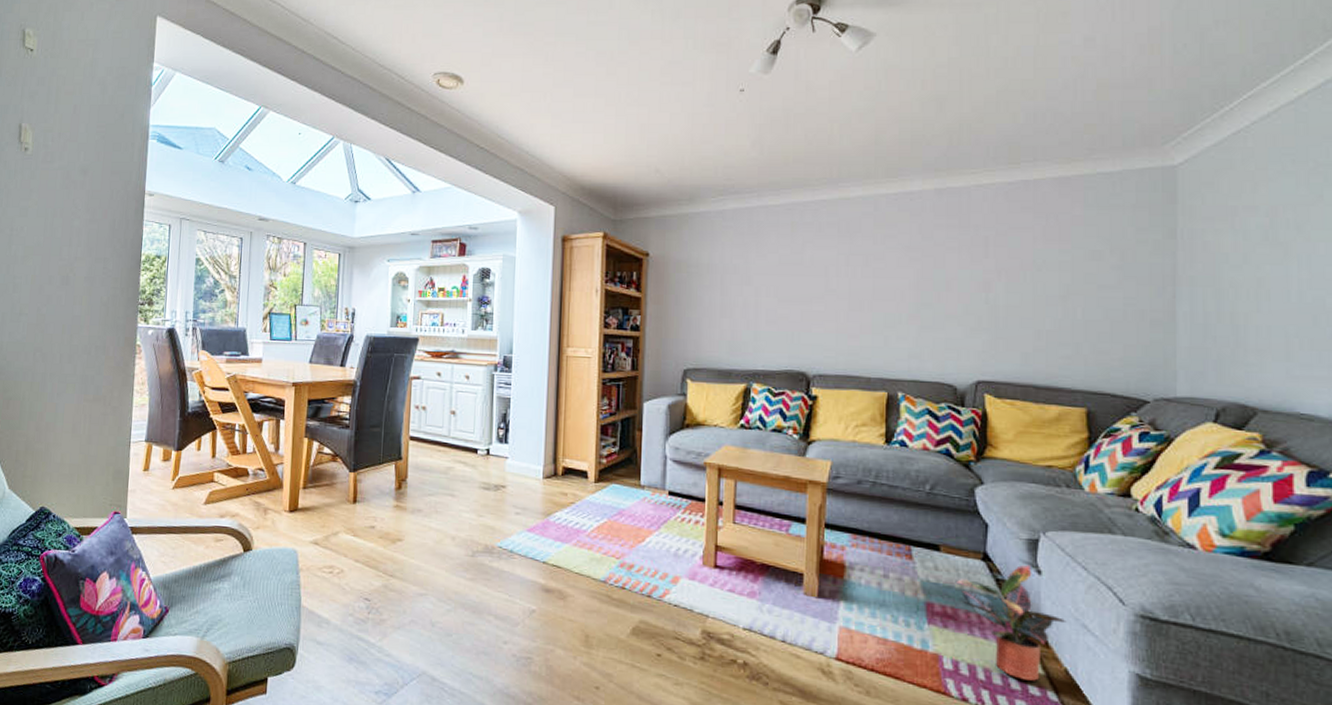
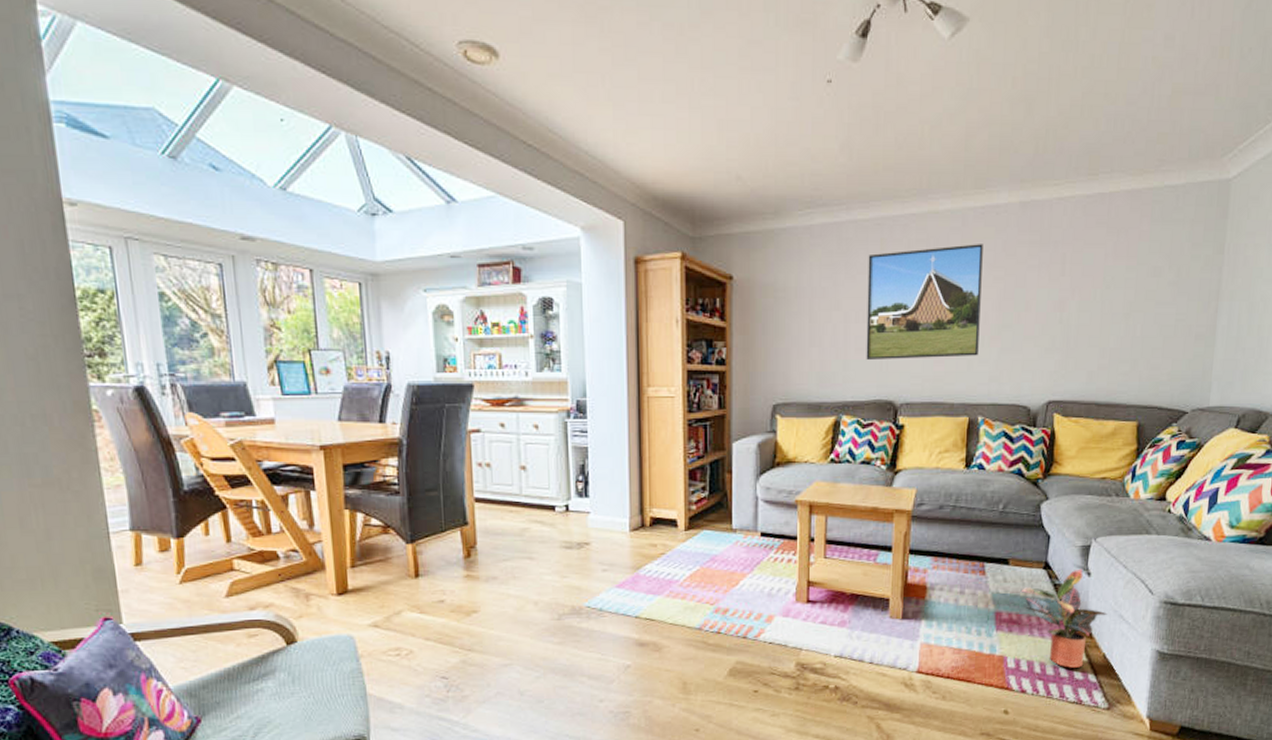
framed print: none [777,227,897,333] -> present [866,244,983,359]

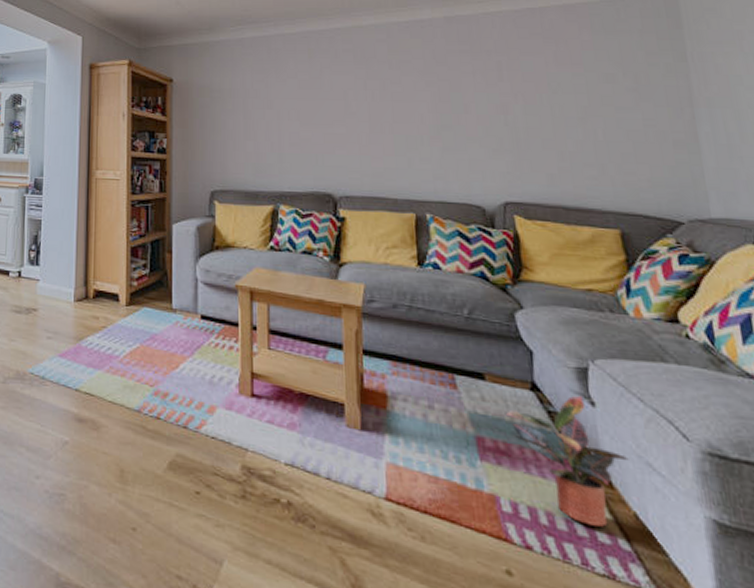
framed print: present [866,244,983,359] -> none [297,53,419,155]

